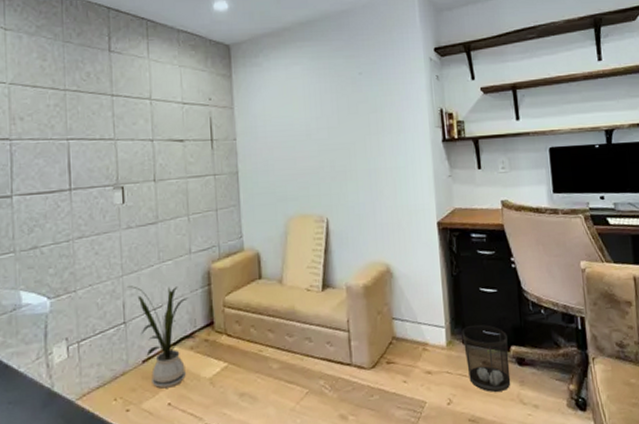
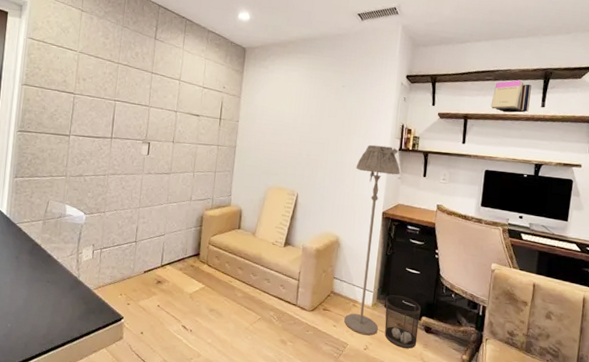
house plant: present [128,286,196,389] -> none [142,216,185,295]
floor lamp: none [394,139,460,386] -> present [344,144,401,336]
books: none [540,32,585,75] -> present [490,80,532,113]

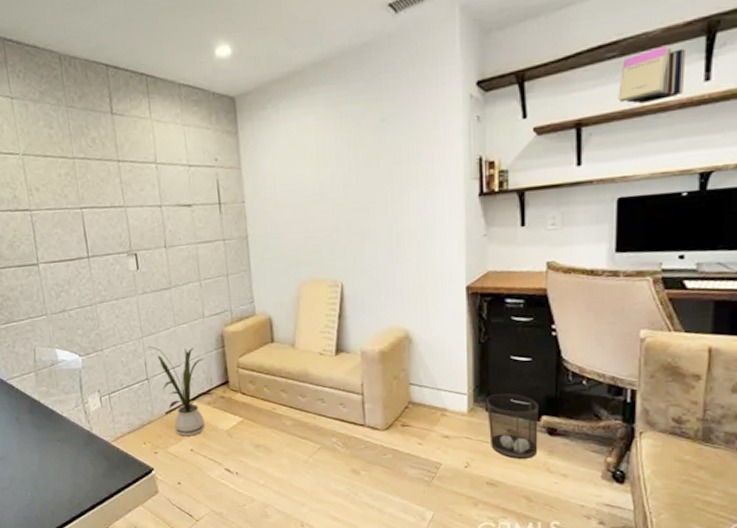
house plant: none [142,216,185,295] -> present [148,346,212,437]
floor lamp: present [344,144,401,336] -> none [418,193,485,450]

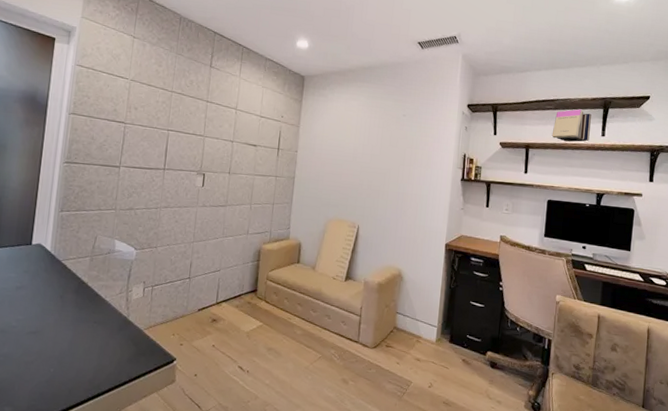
house plant: present [148,346,212,437] -> none [196,251,241,334]
waste bin: present [486,393,538,459] -> none [449,330,486,385]

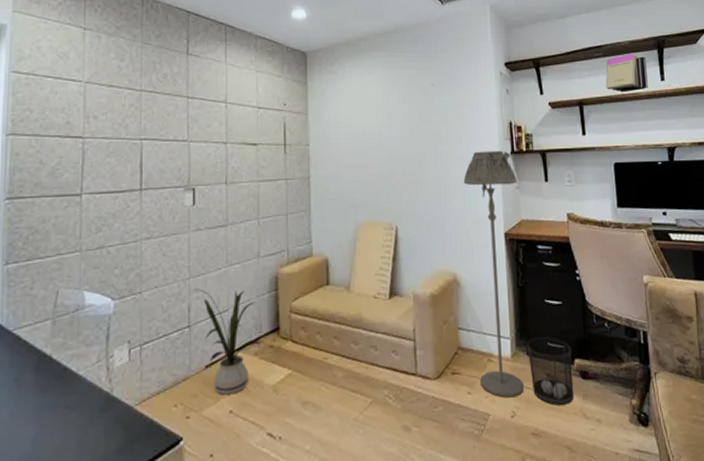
house plant: none [196,251,241,334] -> present [194,289,260,395]
floor lamp: none [408,174,463,373] -> present [463,150,524,398]
waste bin: none [449,330,486,385] -> present [526,337,574,405]

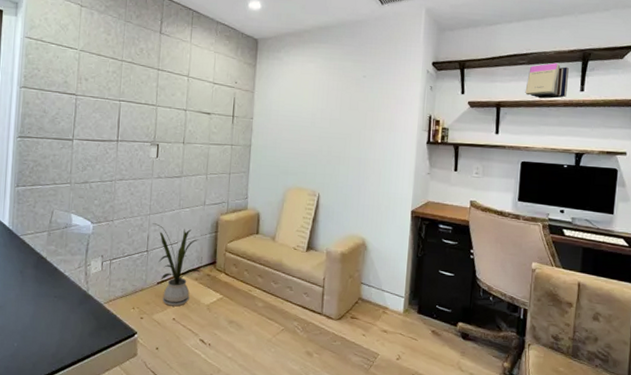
floor lamp: present [463,150,524,398] -> none [374,138,429,345]
waste bin: present [526,337,574,405] -> none [417,300,457,357]

